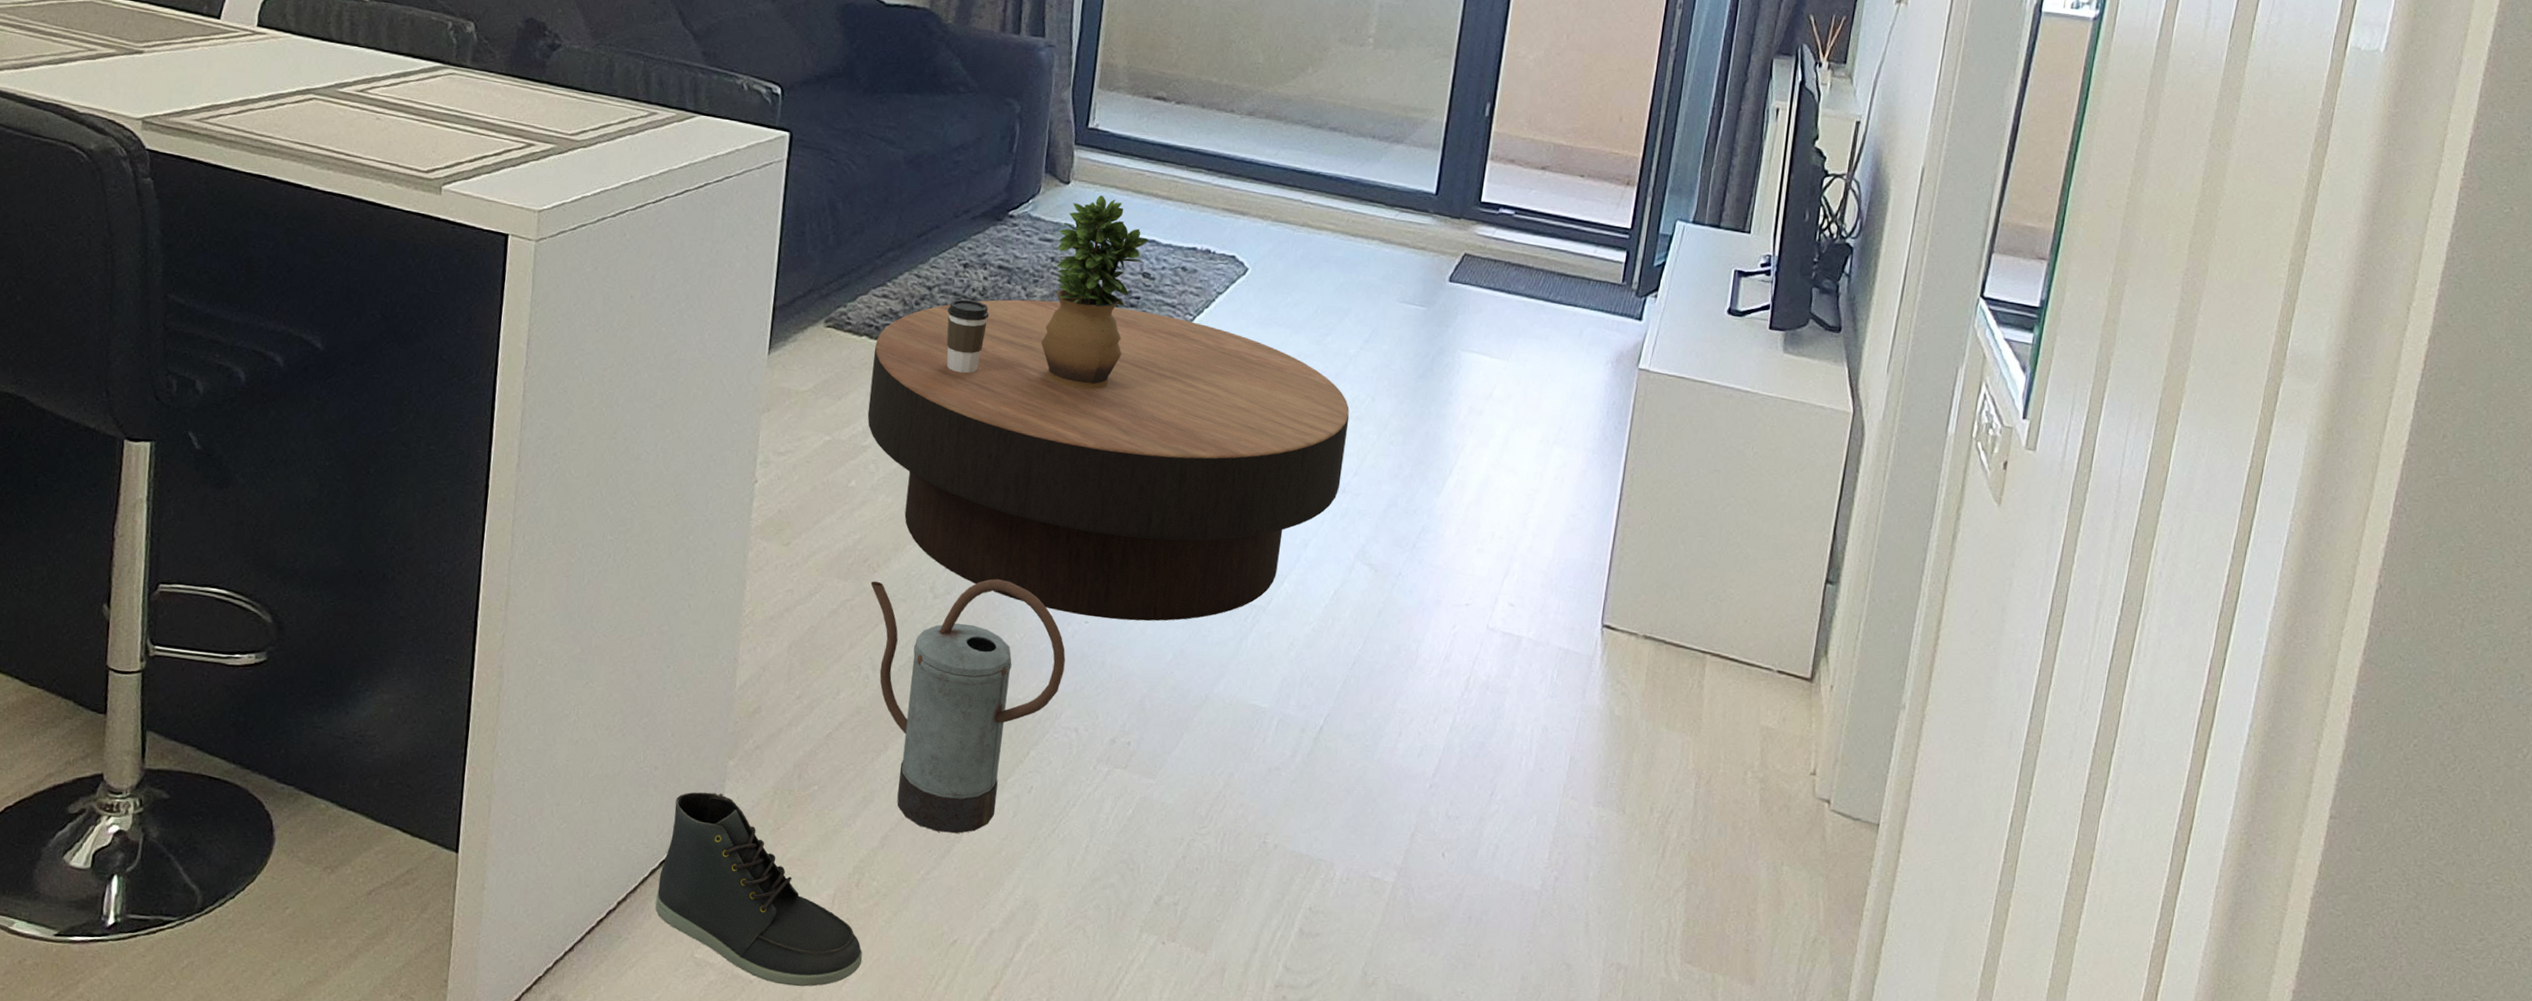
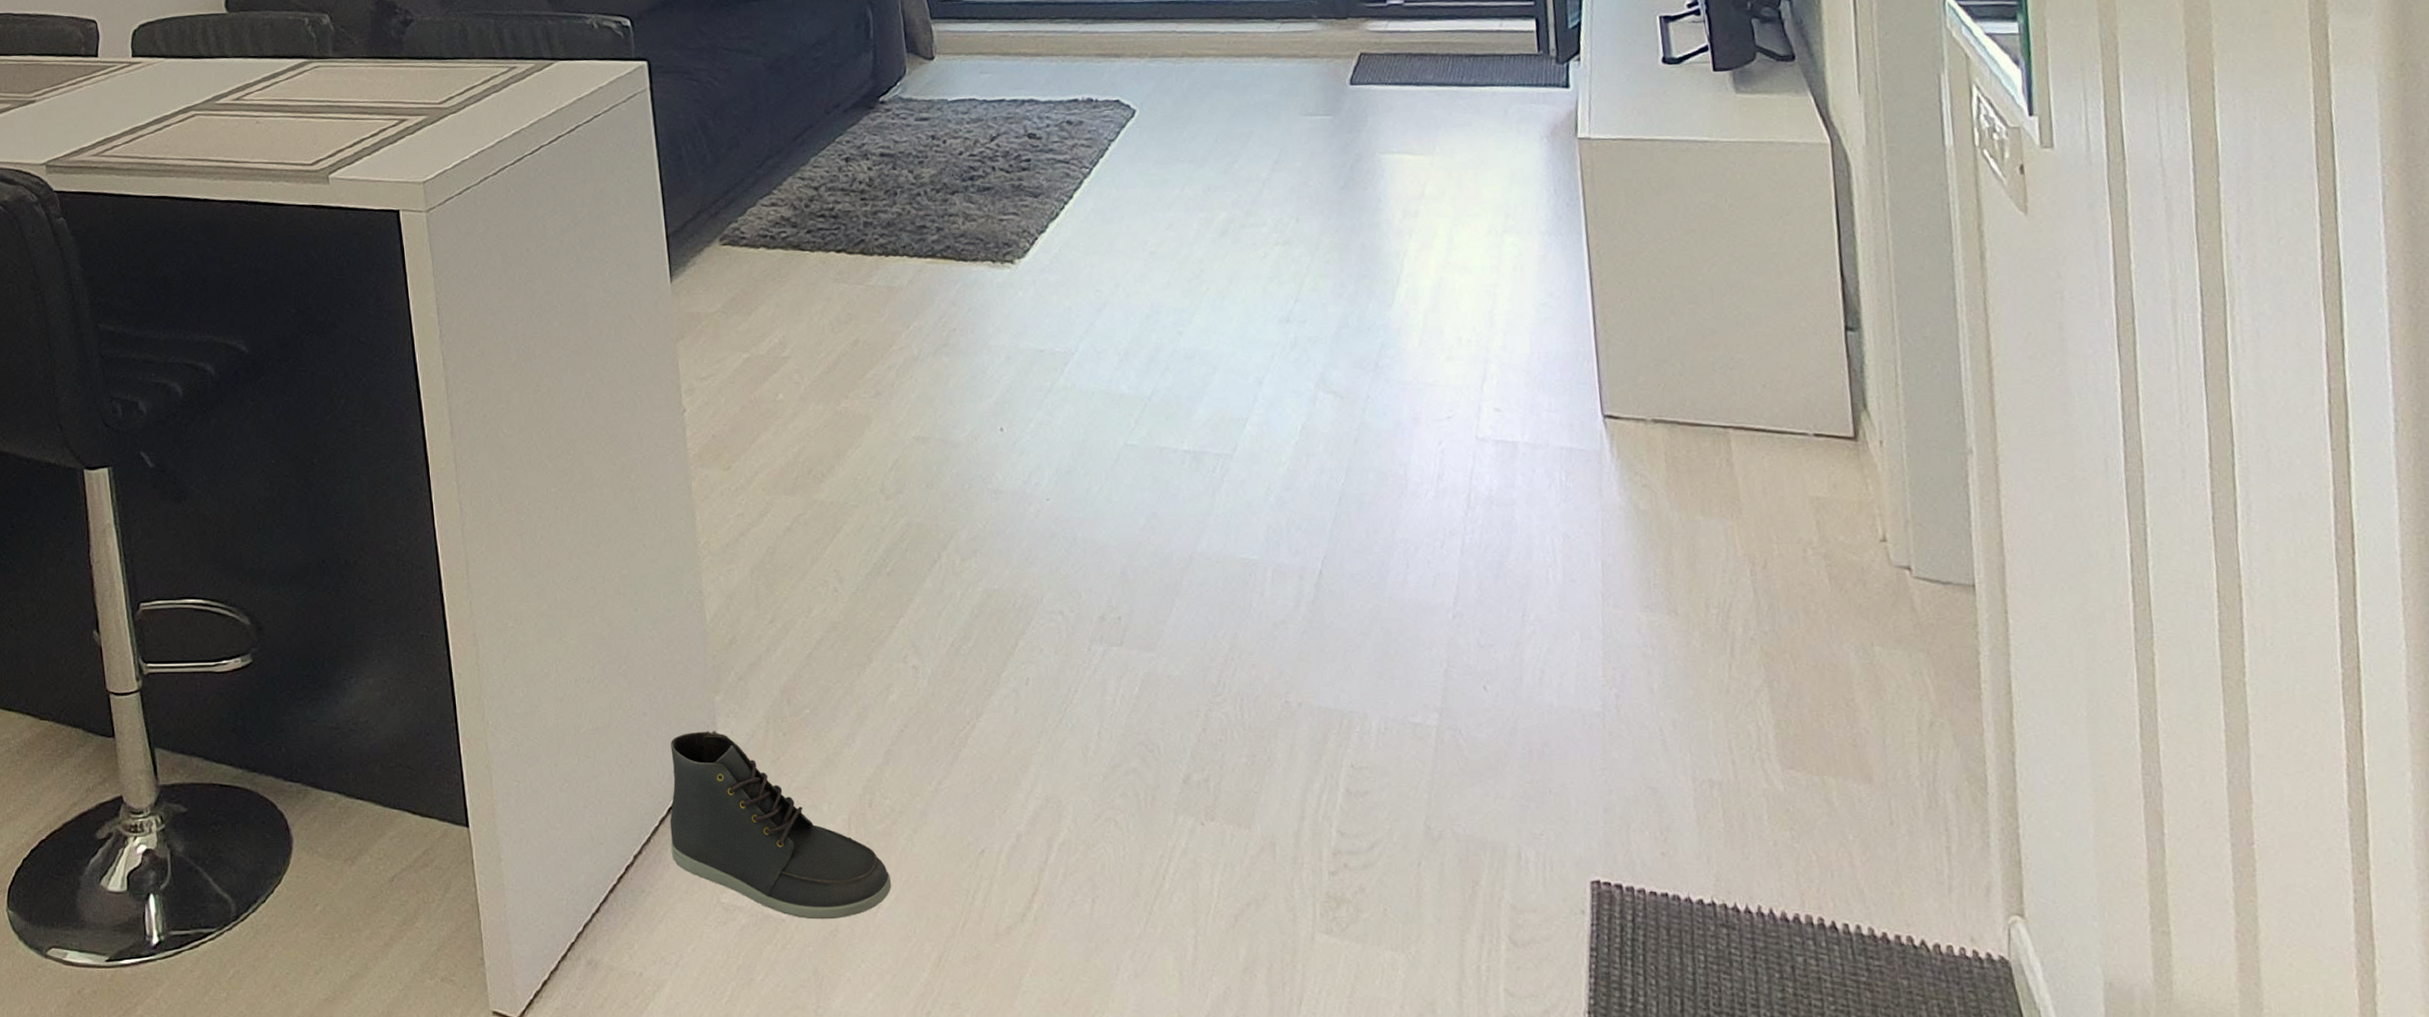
coffee table: present [867,299,1350,621] -> none [774,172,1283,493]
watering can: present [870,578,1066,834] -> none [819,469,1036,739]
coffee cup: present [946,299,990,374] -> none [839,193,882,268]
potted plant: present [1041,195,1149,390] -> none [934,65,1027,263]

